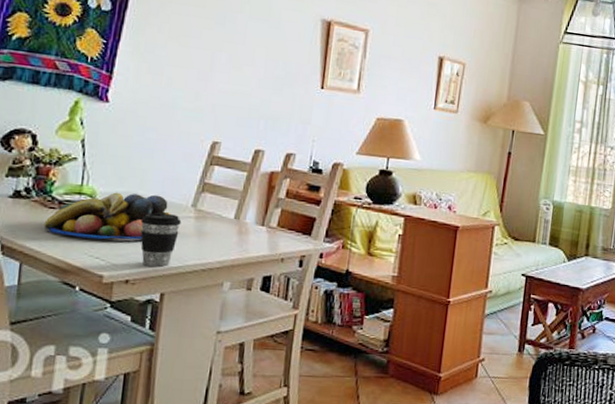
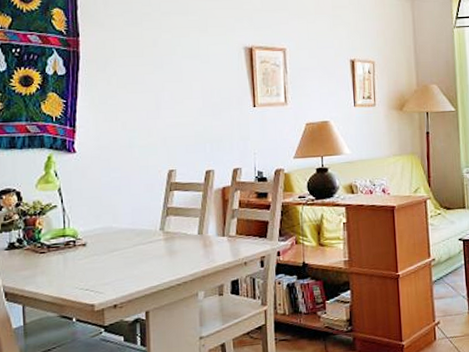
fruit bowl: present [44,192,170,240] -> none [38,225,142,276]
coffee cup: present [140,213,182,267] -> none [119,240,153,289]

